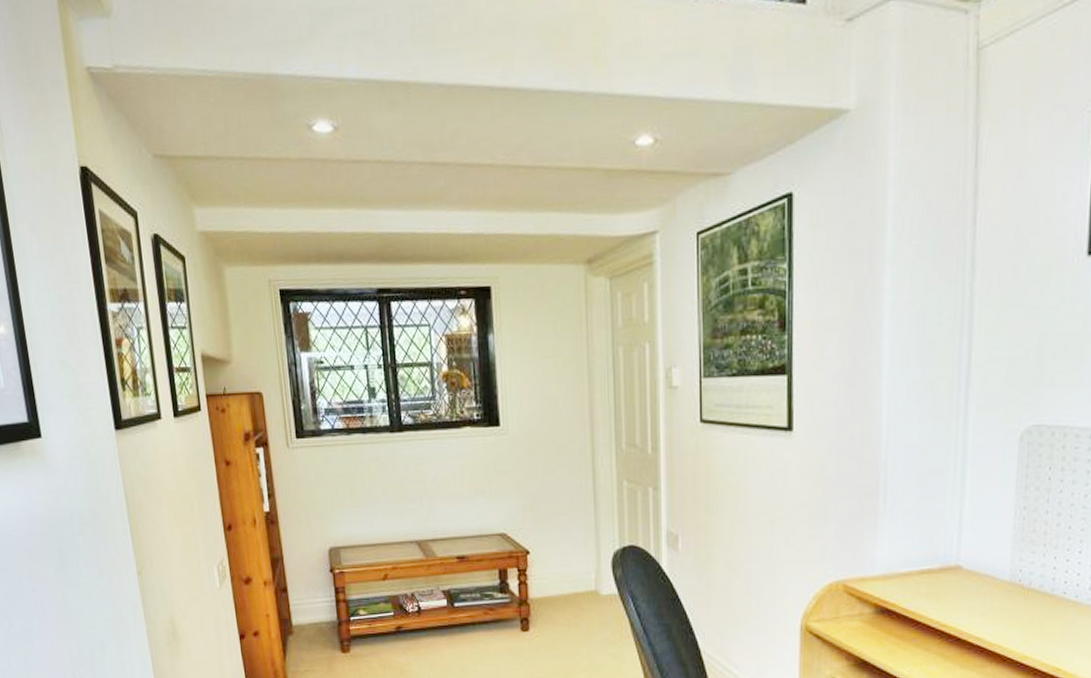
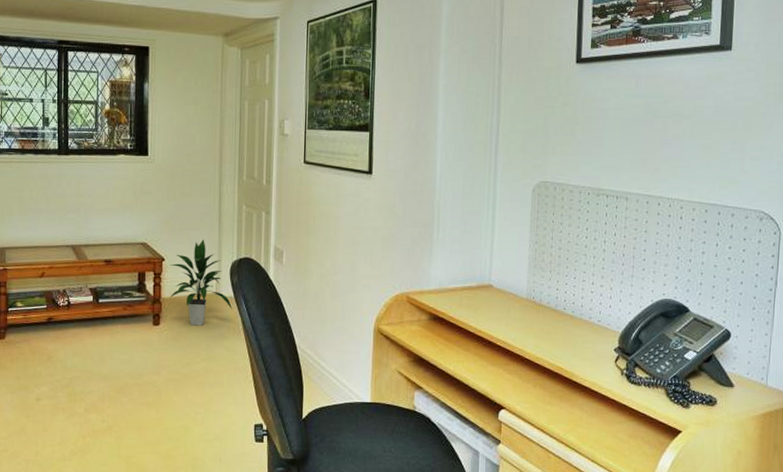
indoor plant: none [536,526,618,630] -> present [170,239,233,326]

